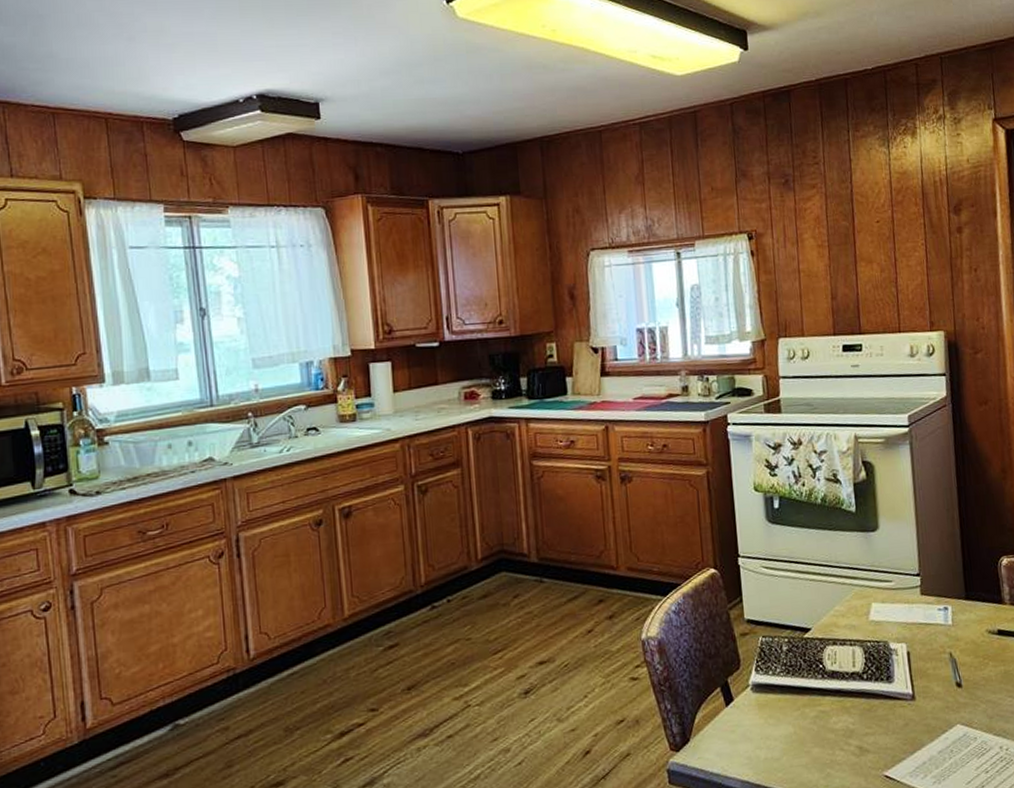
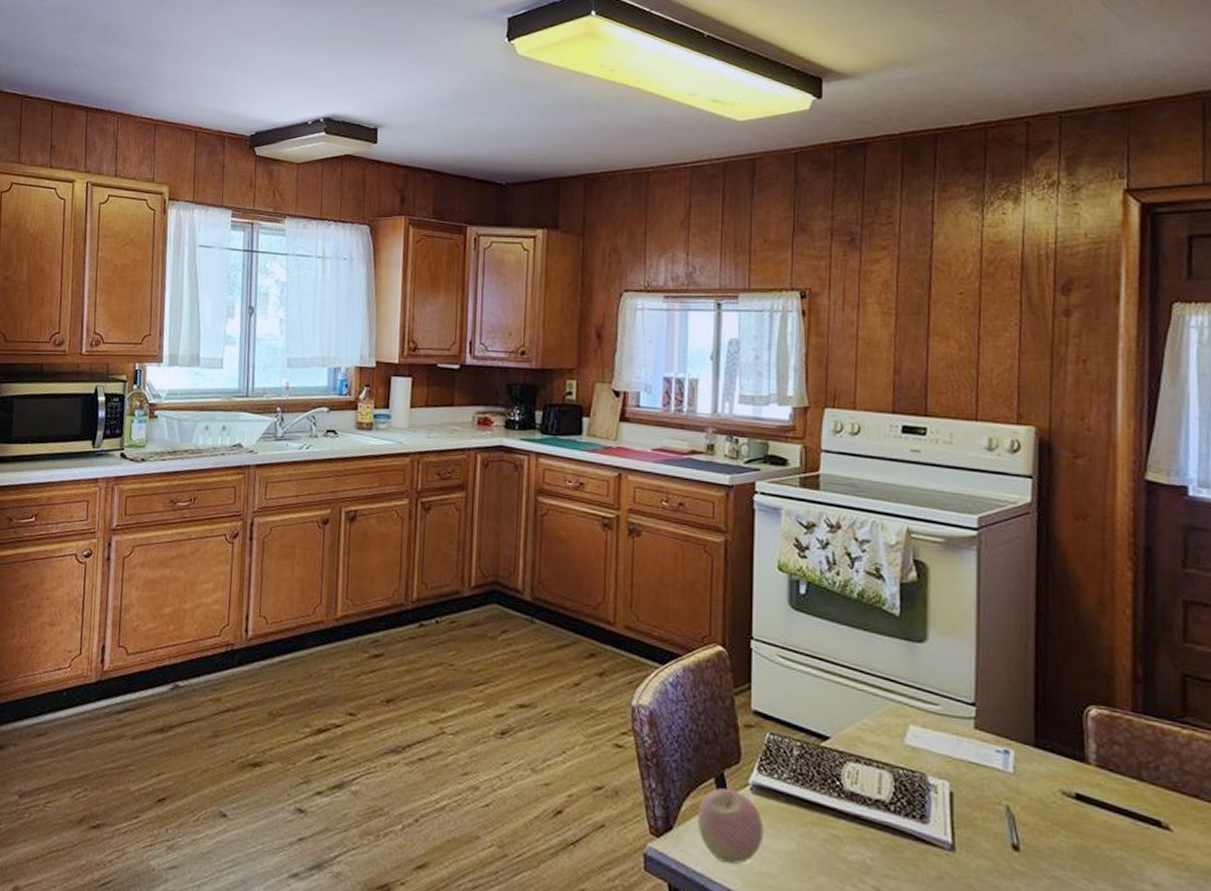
apple: none [709,693,766,759] -> present [698,788,764,865]

